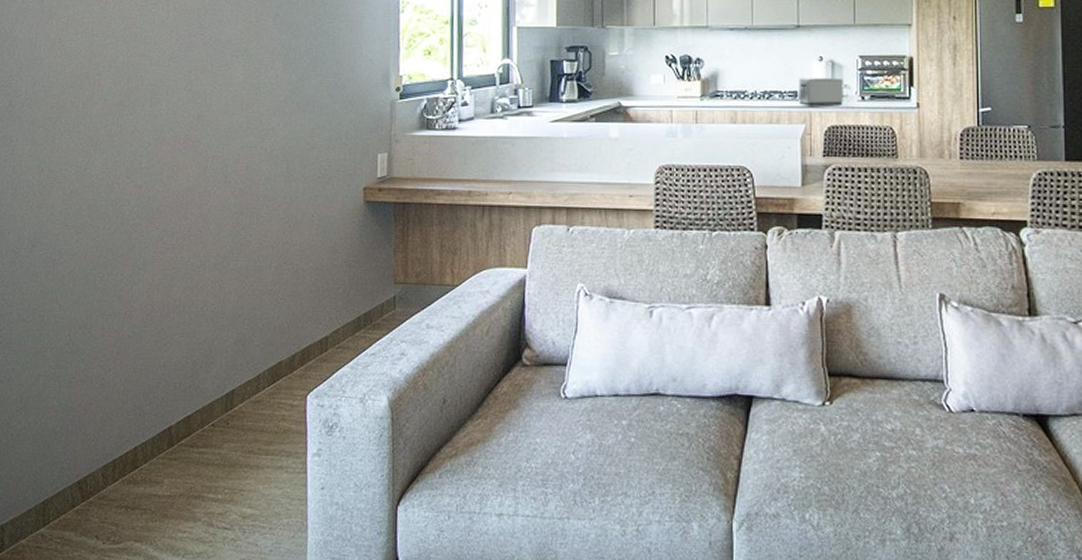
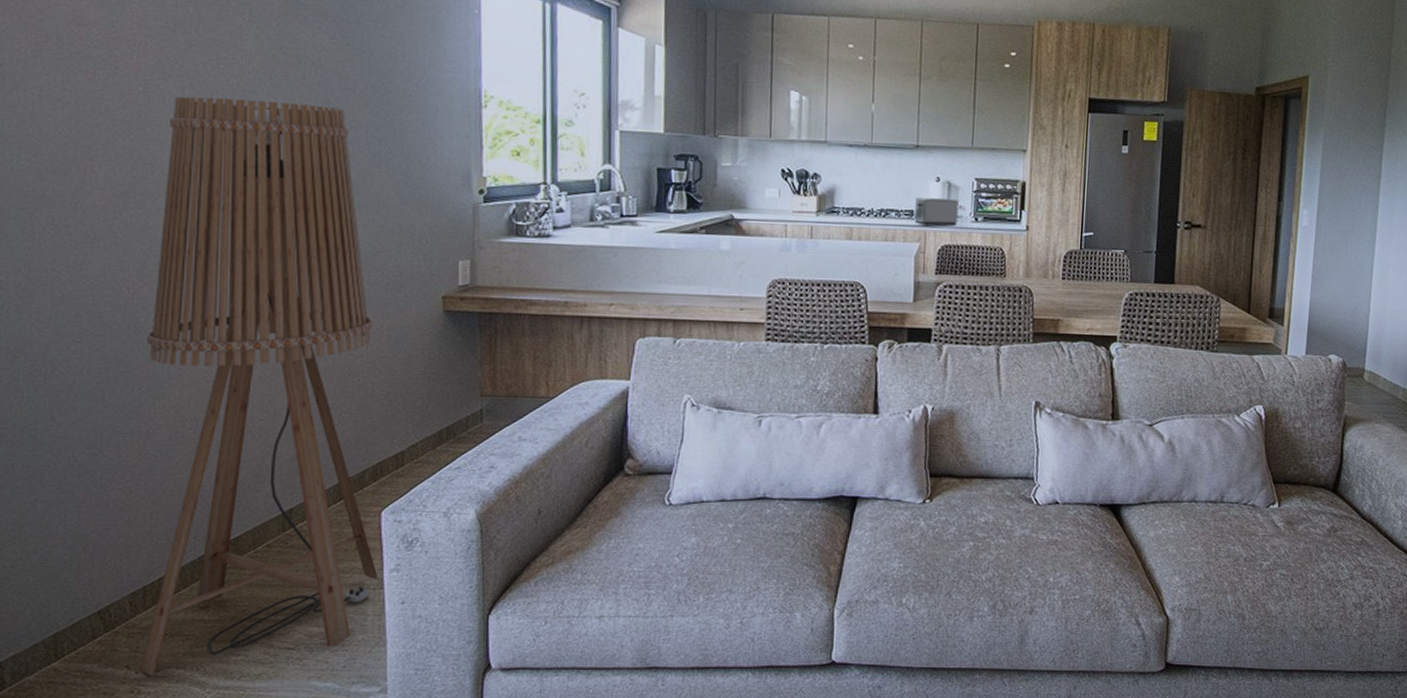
floor lamp: none [106,17,306,549] -> present [140,96,379,678]

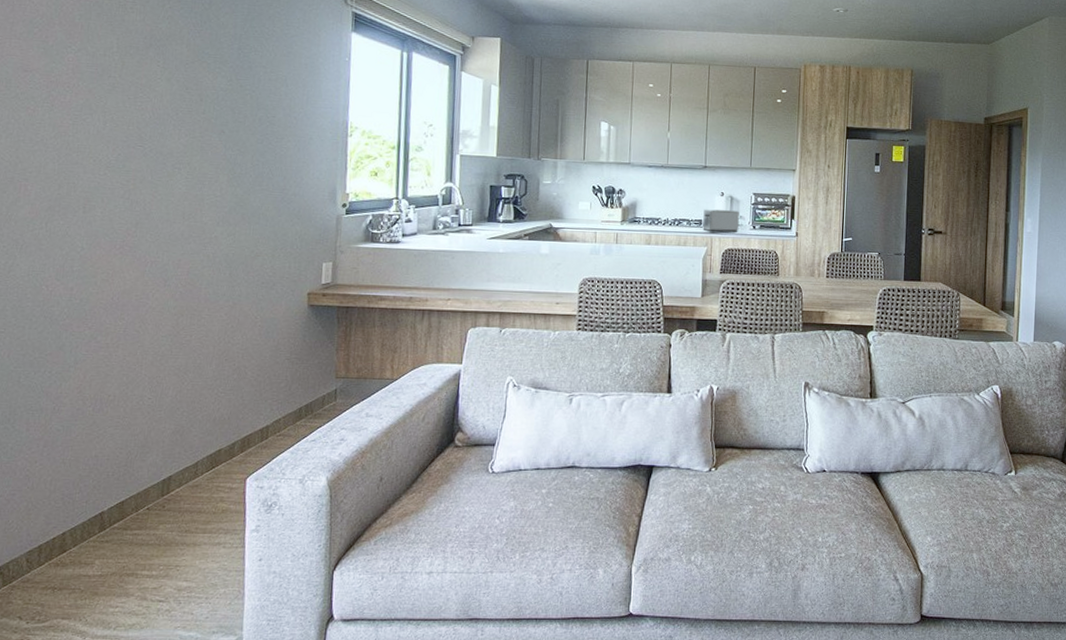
floor lamp: present [140,96,379,678] -> none [30,128,249,627]

